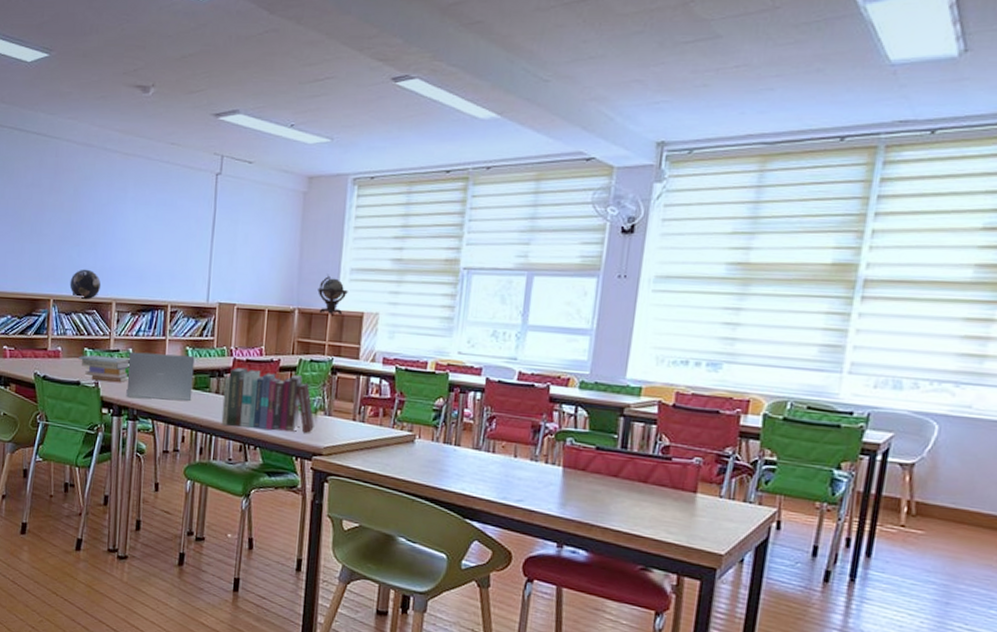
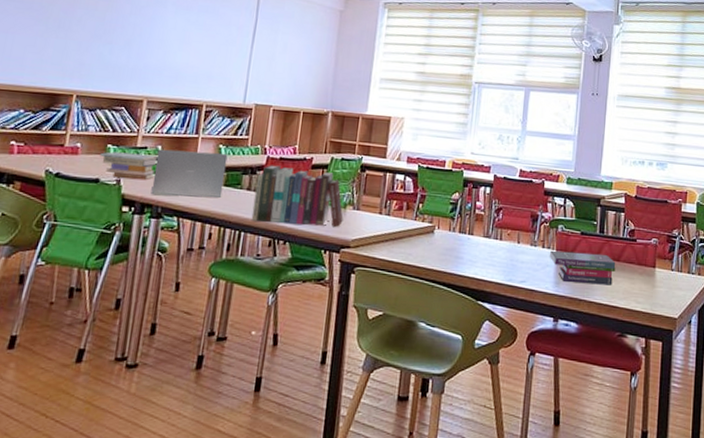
globe: present [70,269,100,300] -> none [97,66,132,97]
globe: present [318,275,348,315] -> none [350,83,378,119]
books: none [553,466,642,511] -> present [549,250,616,286]

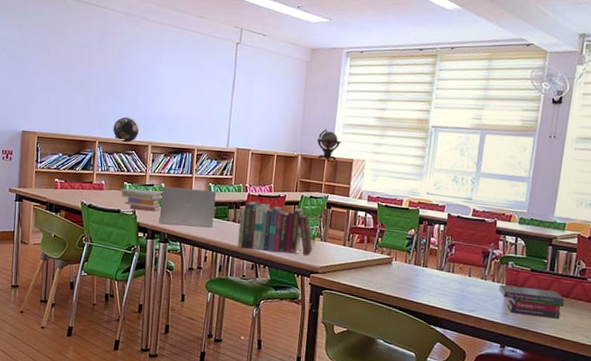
globe: none [97,66,132,97] -> present [113,117,139,143]
globe: none [350,83,378,119] -> present [317,128,341,161]

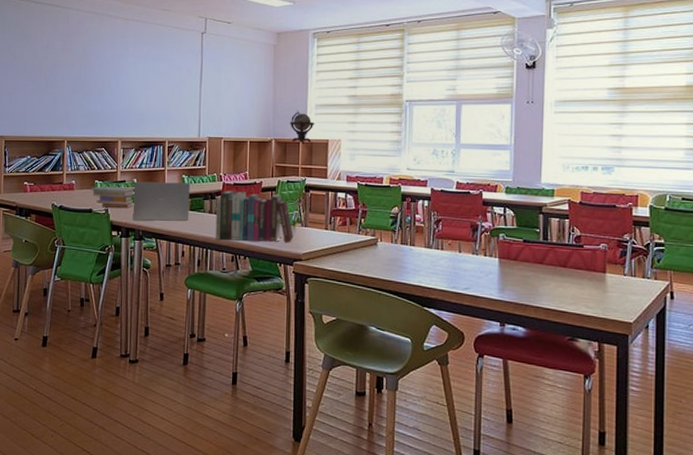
globe: present [113,117,139,143] -> none [81,114,108,140]
books: present [498,284,565,319] -> none [491,258,562,291]

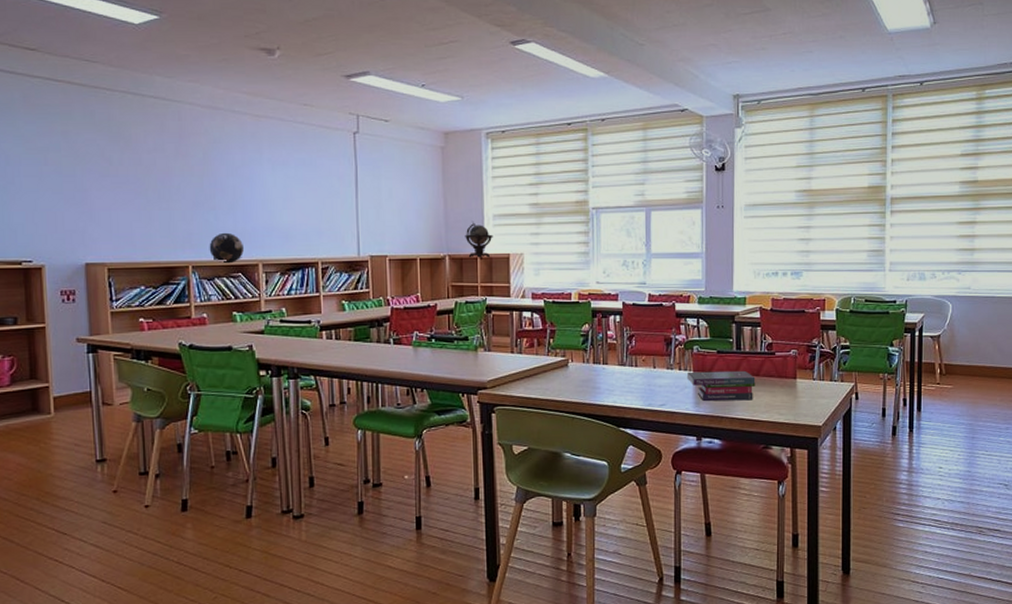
globe: none [81,114,108,140] -> present [209,232,243,264]
books: present [90,186,135,209] -> none [227,318,284,344]
laptop: present [132,181,190,221] -> none [282,310,353,357]
books: present [215,190,294,243] -> none [384,315,476,372]
books: none [491,258,562,291] -> present [686,370,756,401]

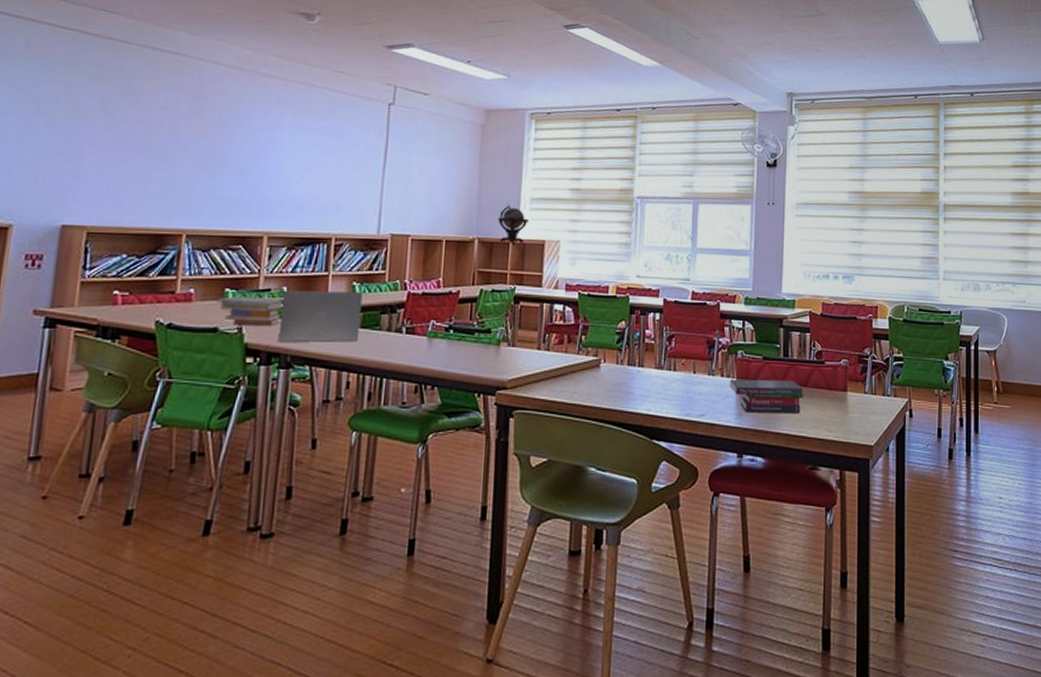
globe: present [209,232,243,264] -> none [209,200,249,235]
books: none [227,318,284,344] -> present [217,296,284,327]
laptop: none [282,310,353,357] -> present [278,290,363,343]

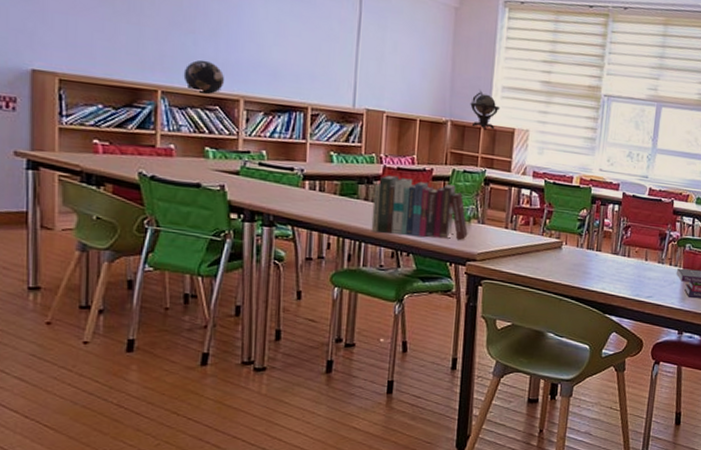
globe: none [209,200,249,235] -> present [183,59,224,95]
books: present [217,296,284,327] -> none [198,155,263,187]
laptop: present [278,290,363,343] -> none [260,154,341,207]
books: none [393,301,498,368] -> present [371,175,468,241]

